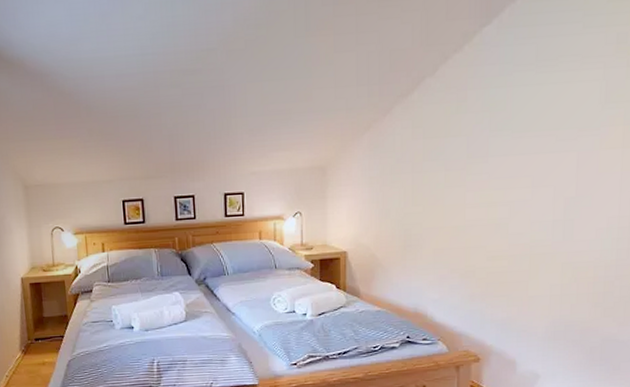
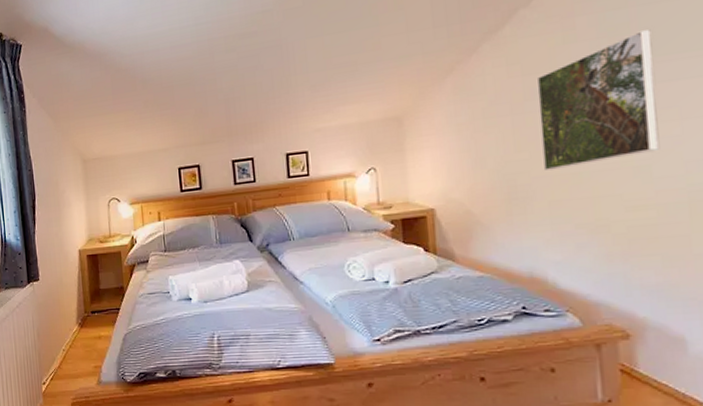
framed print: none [432,109,520,223] -> present [536,30,660,171]

